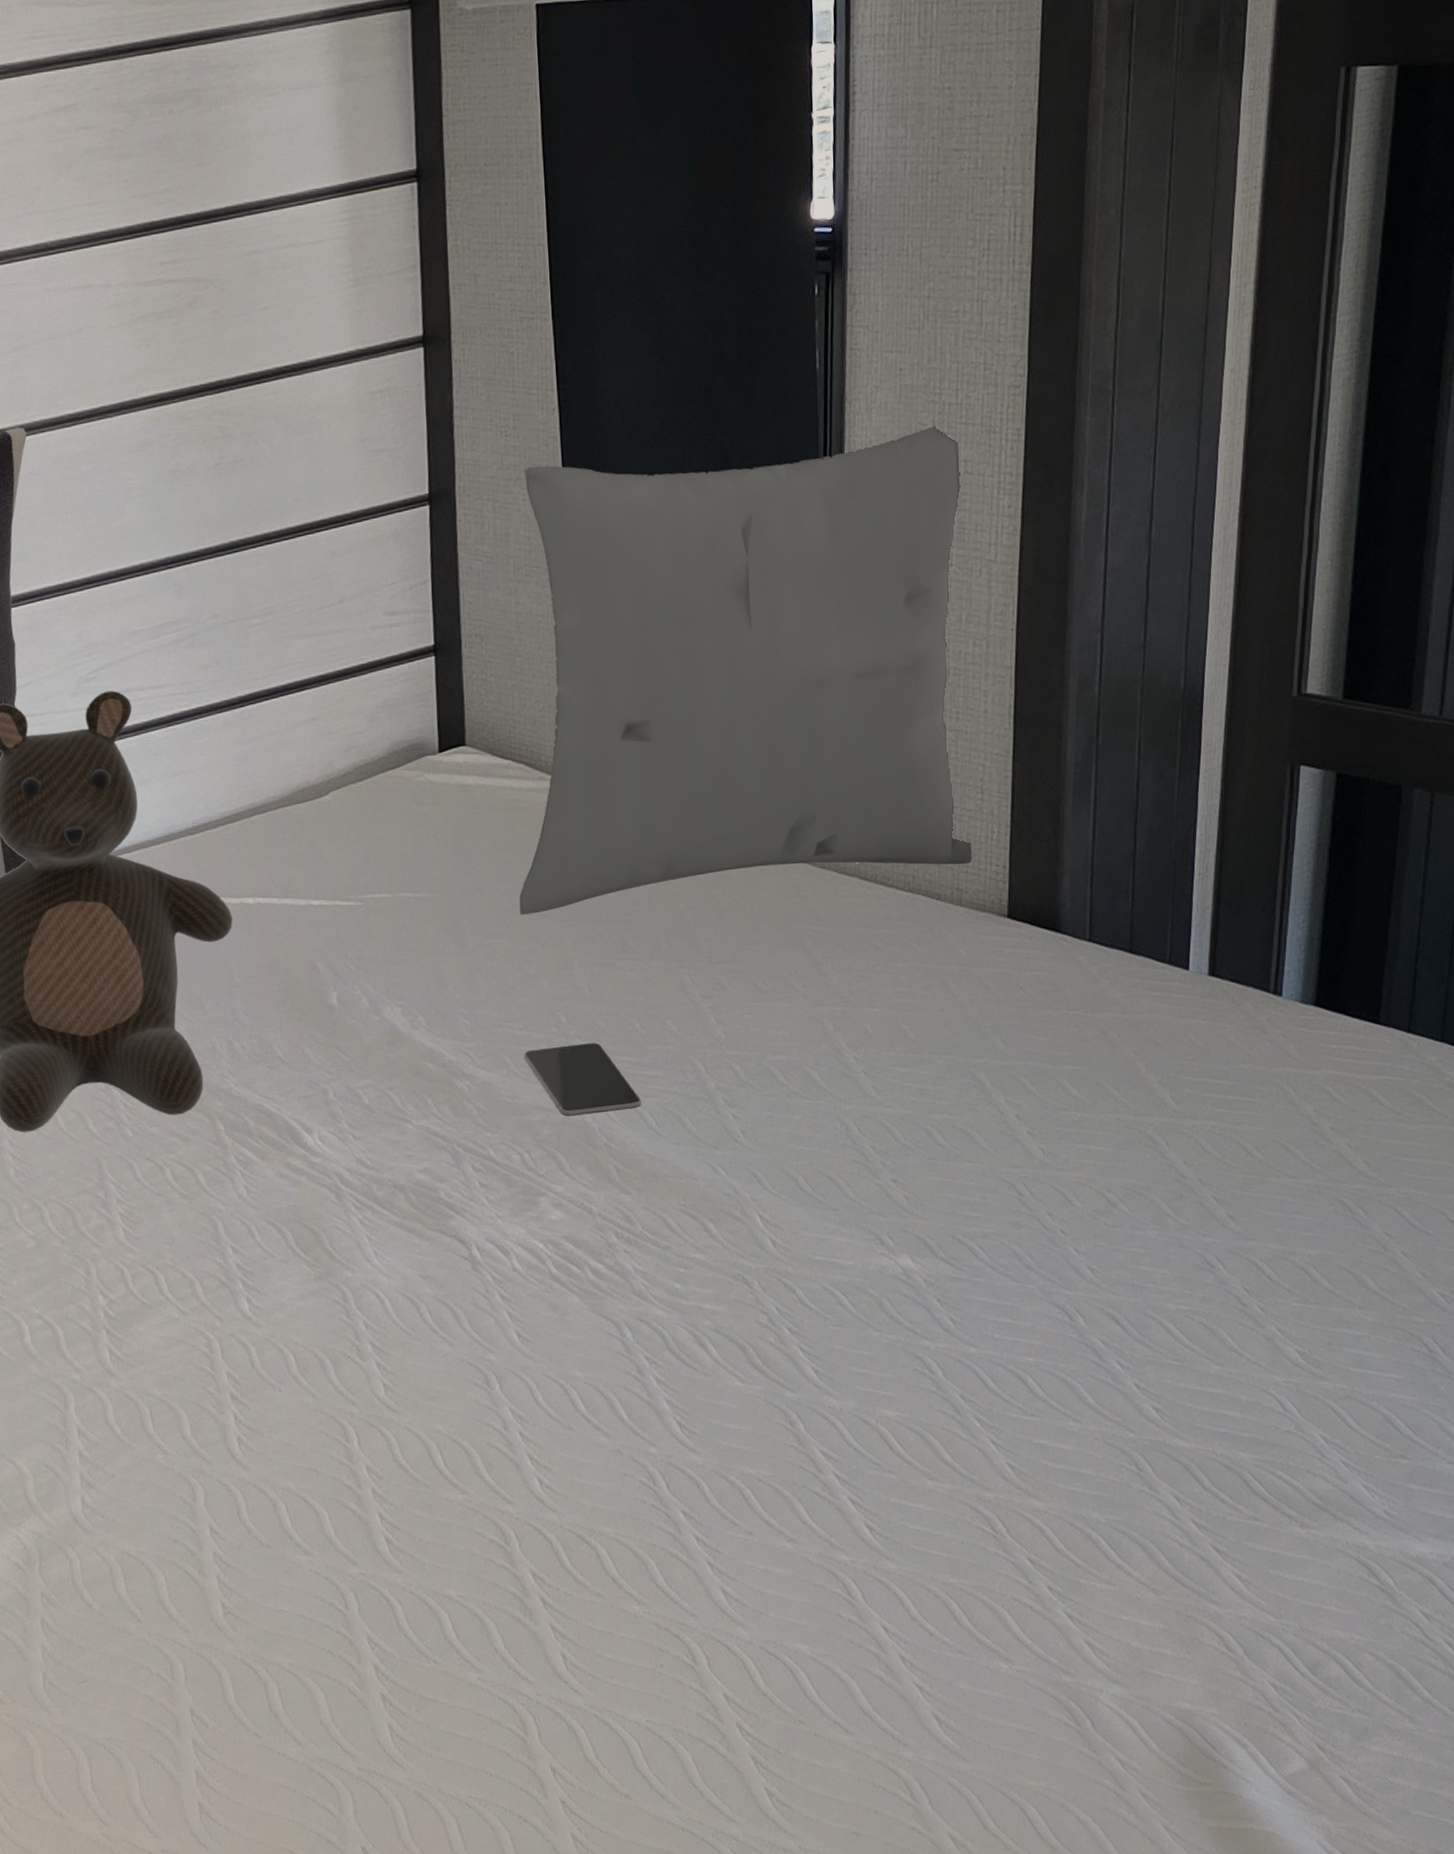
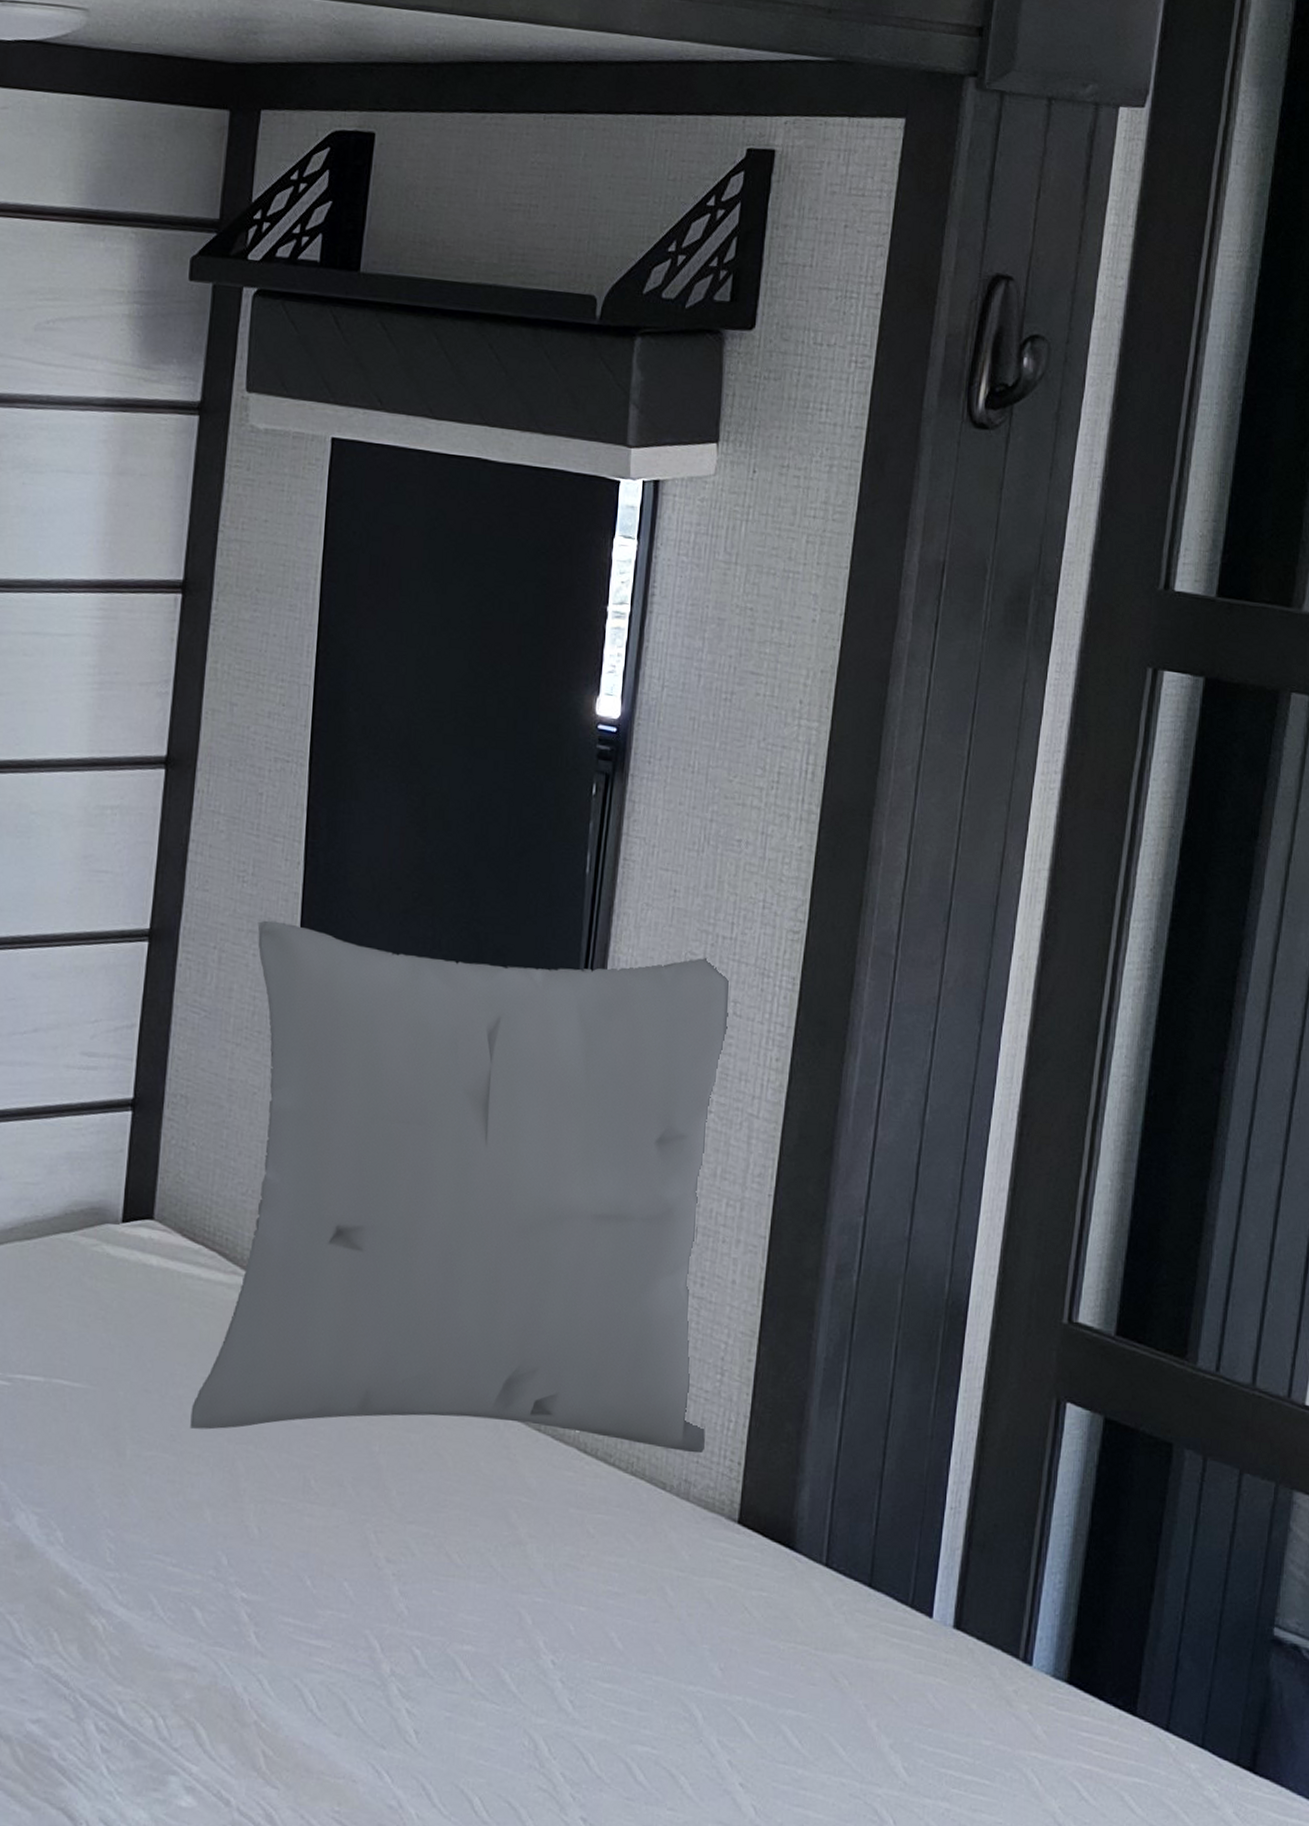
smartphone: present [523,1042,642,1116] -> none [172,1592,304,1683]

